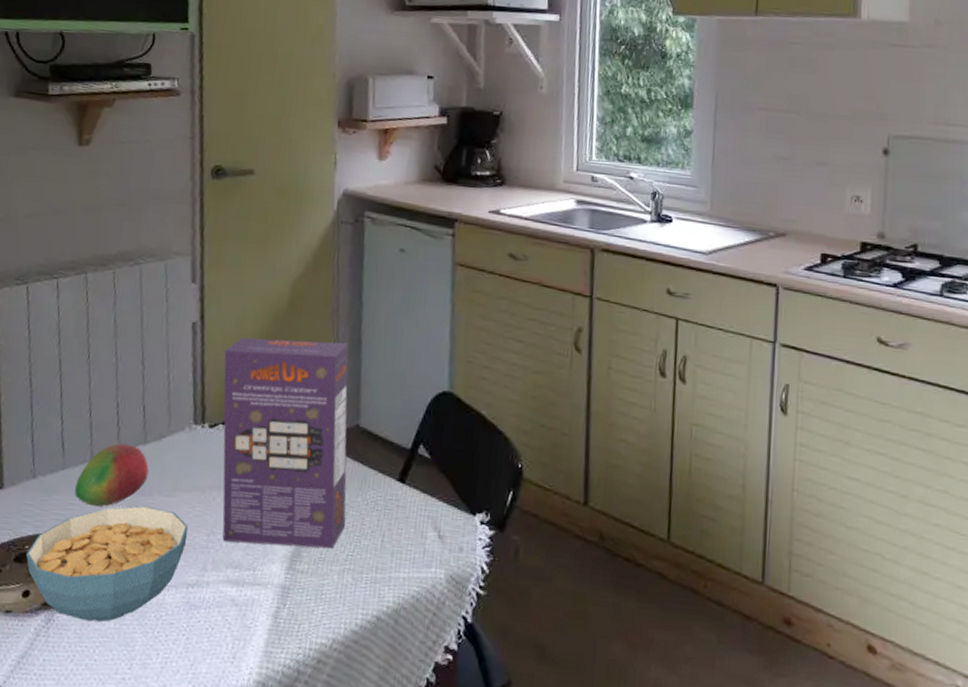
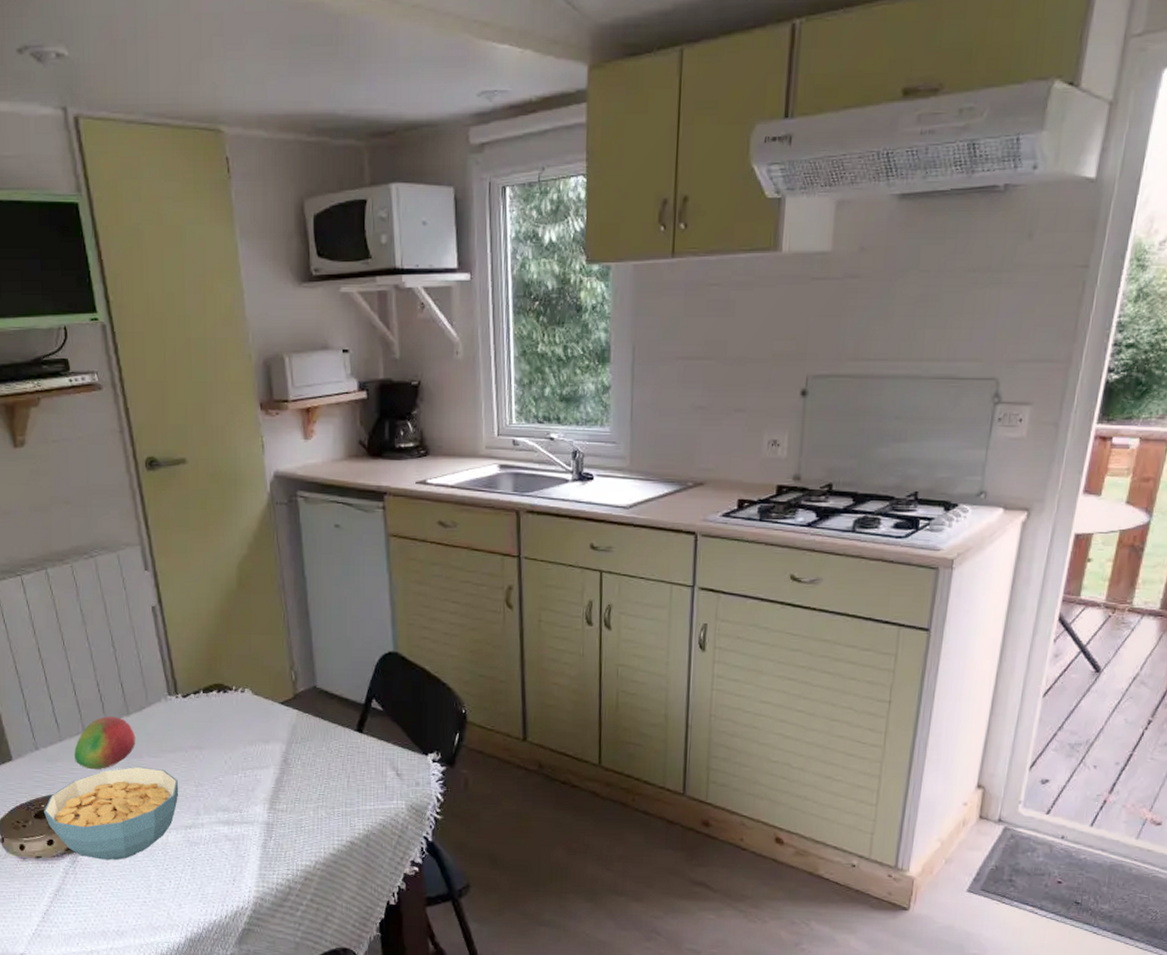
cereal box: present [222,337,349,549] -> none [185,614,315,791]

